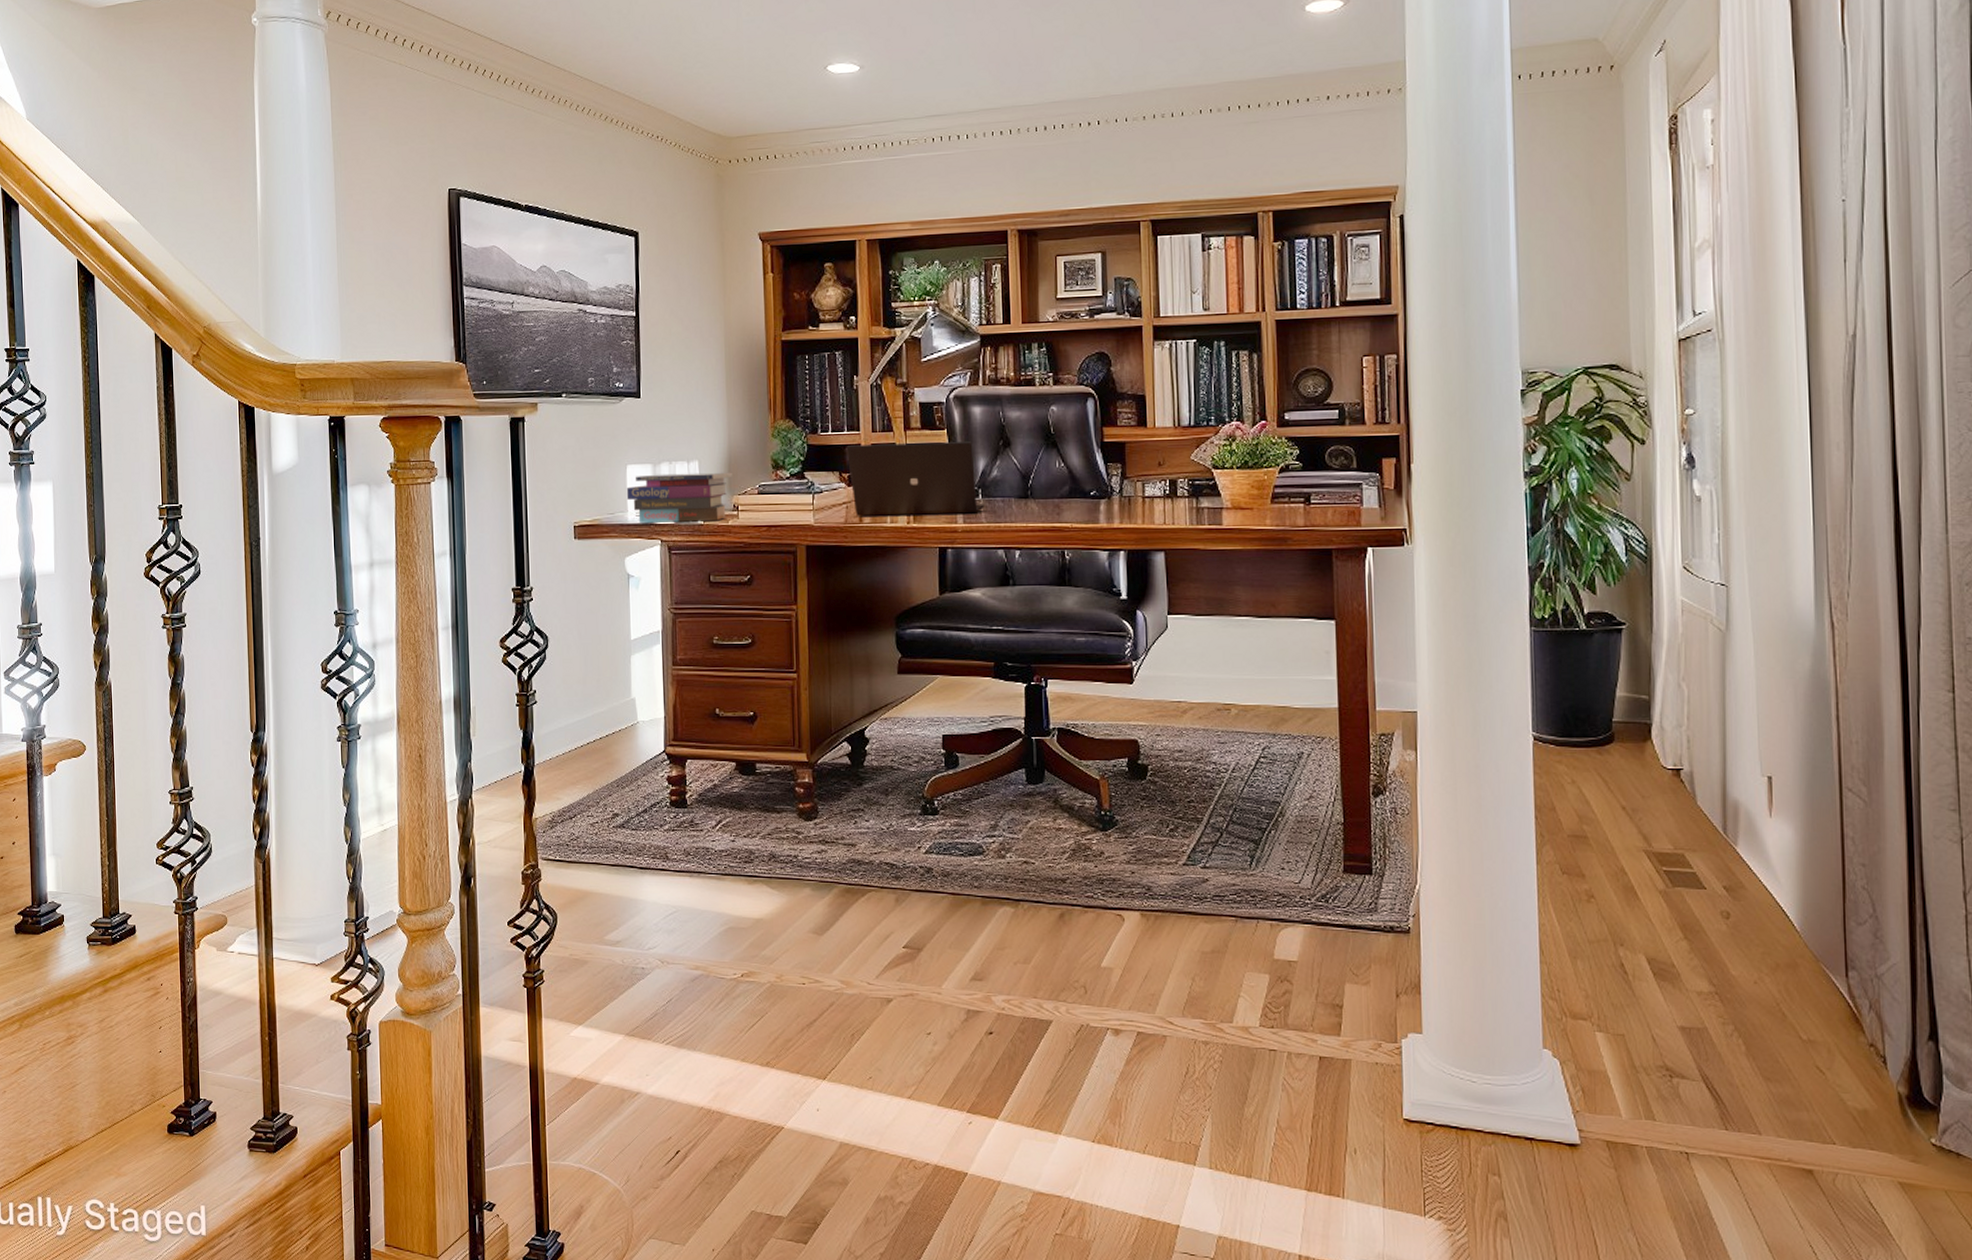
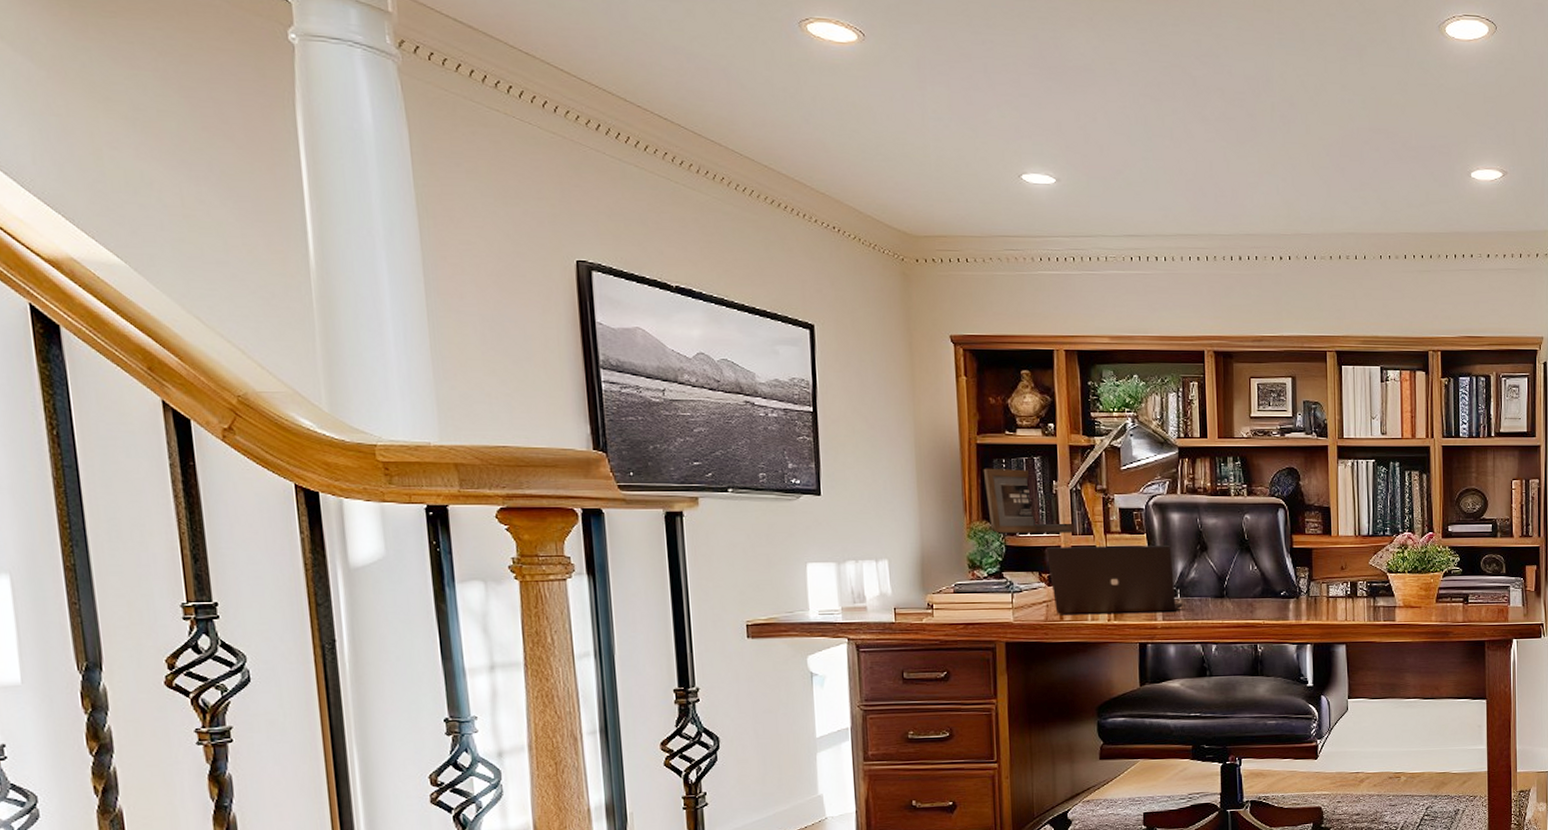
books: present [626,472,732,523] -> none [807,571,926,621]
picture frame: none [787,365,873,433] -> present [983,468,1073,534]

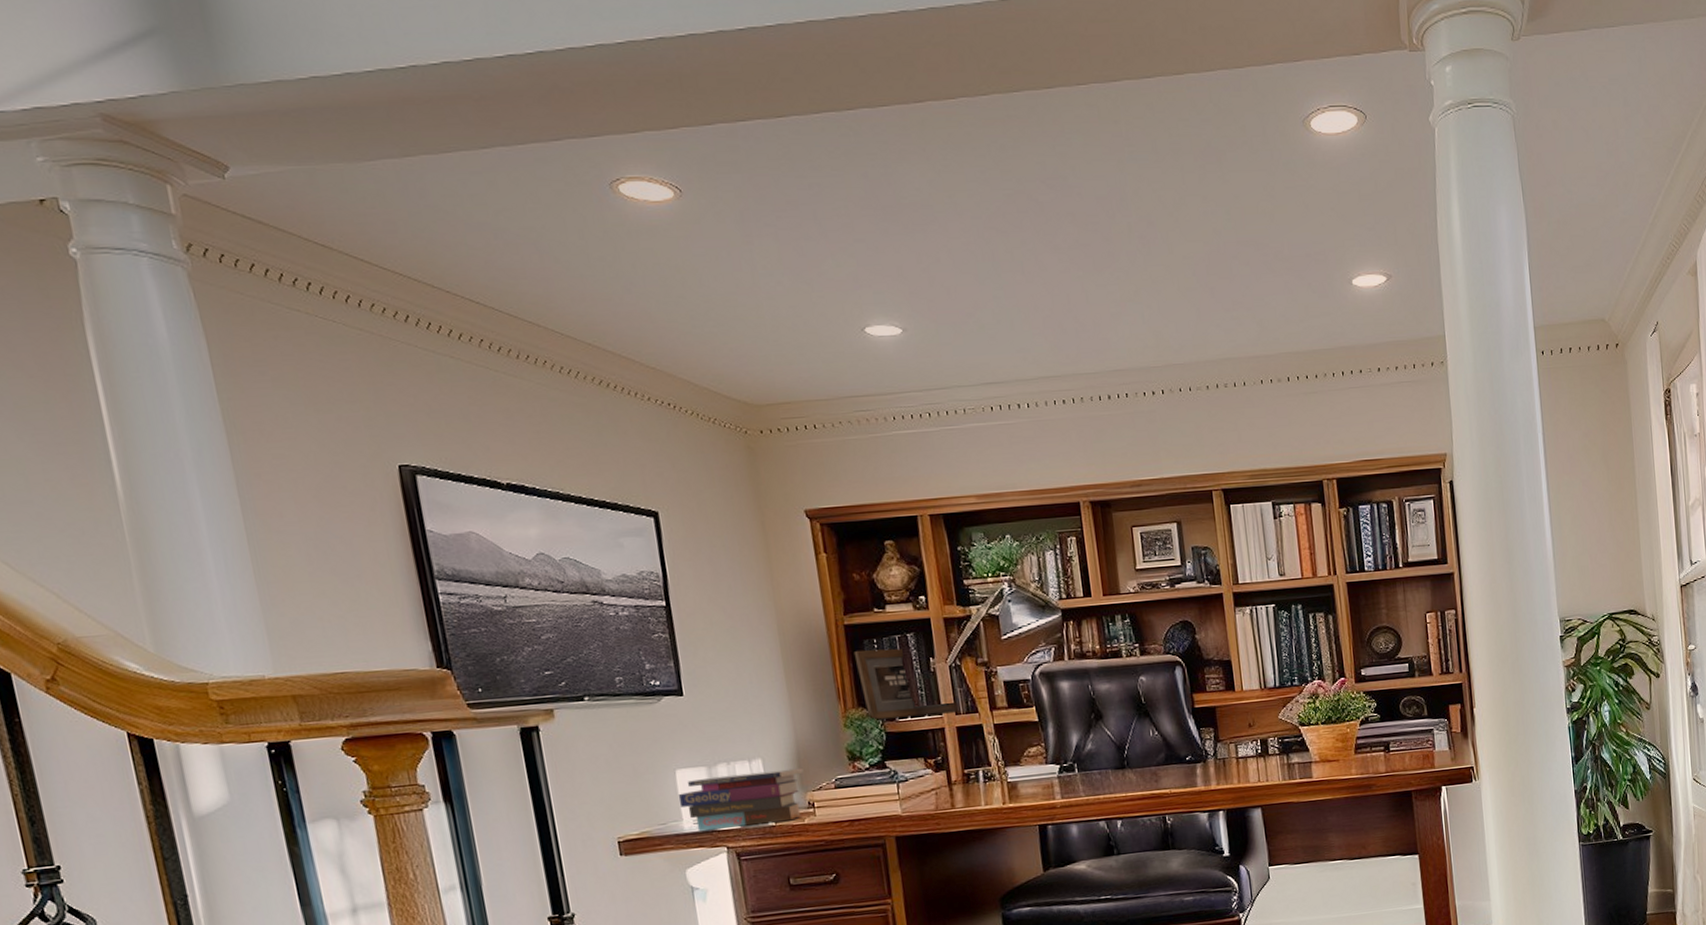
books: none [807,571,926,621] -> present [678,767,804,831]
laptop: present [1046,546,1183,614] -> none [929,717,1082,802]

